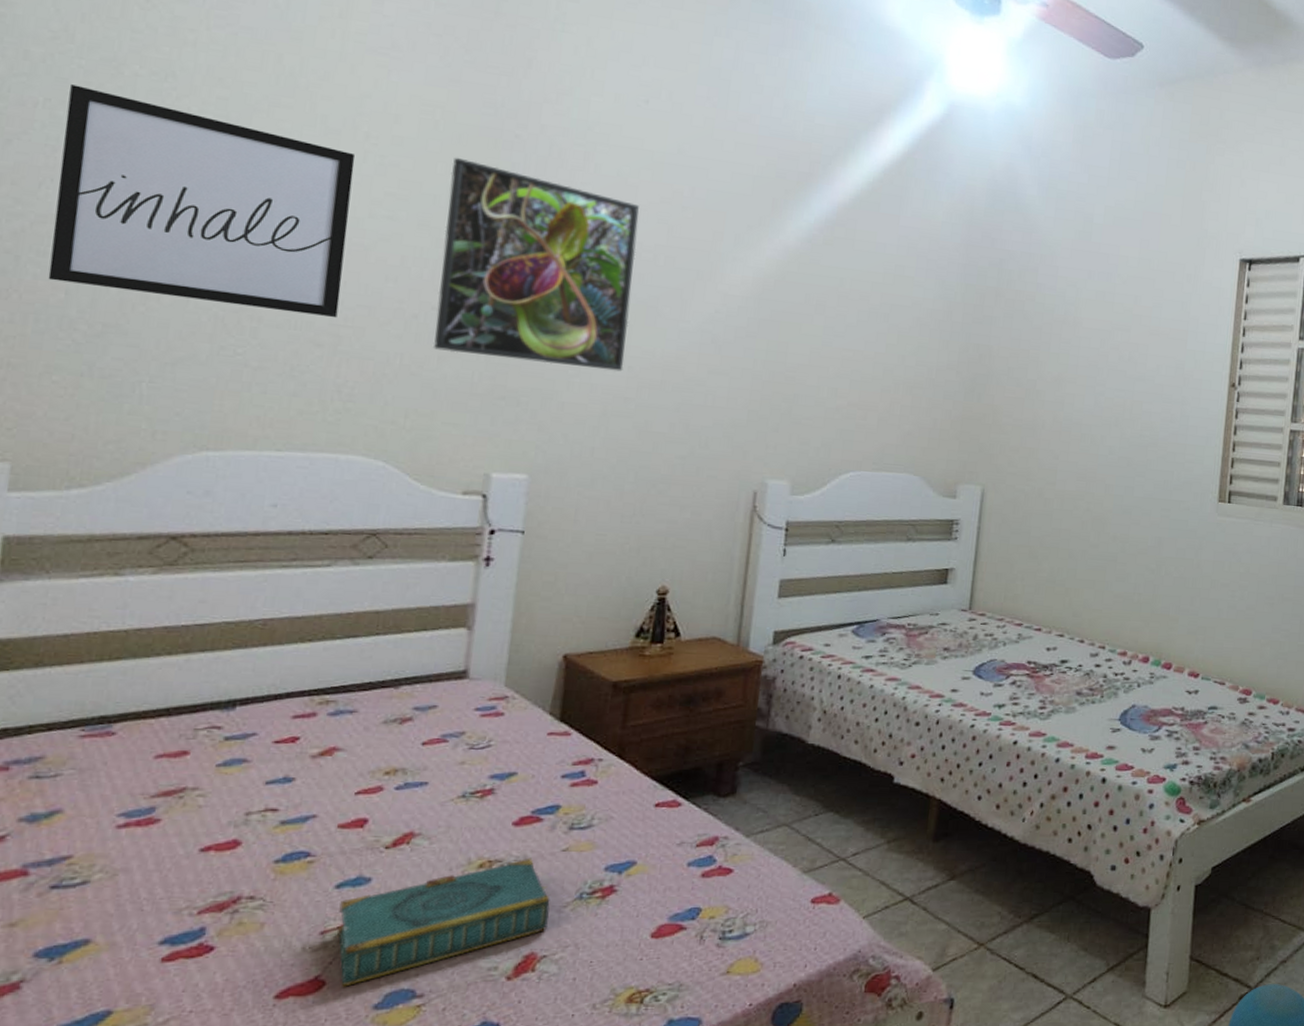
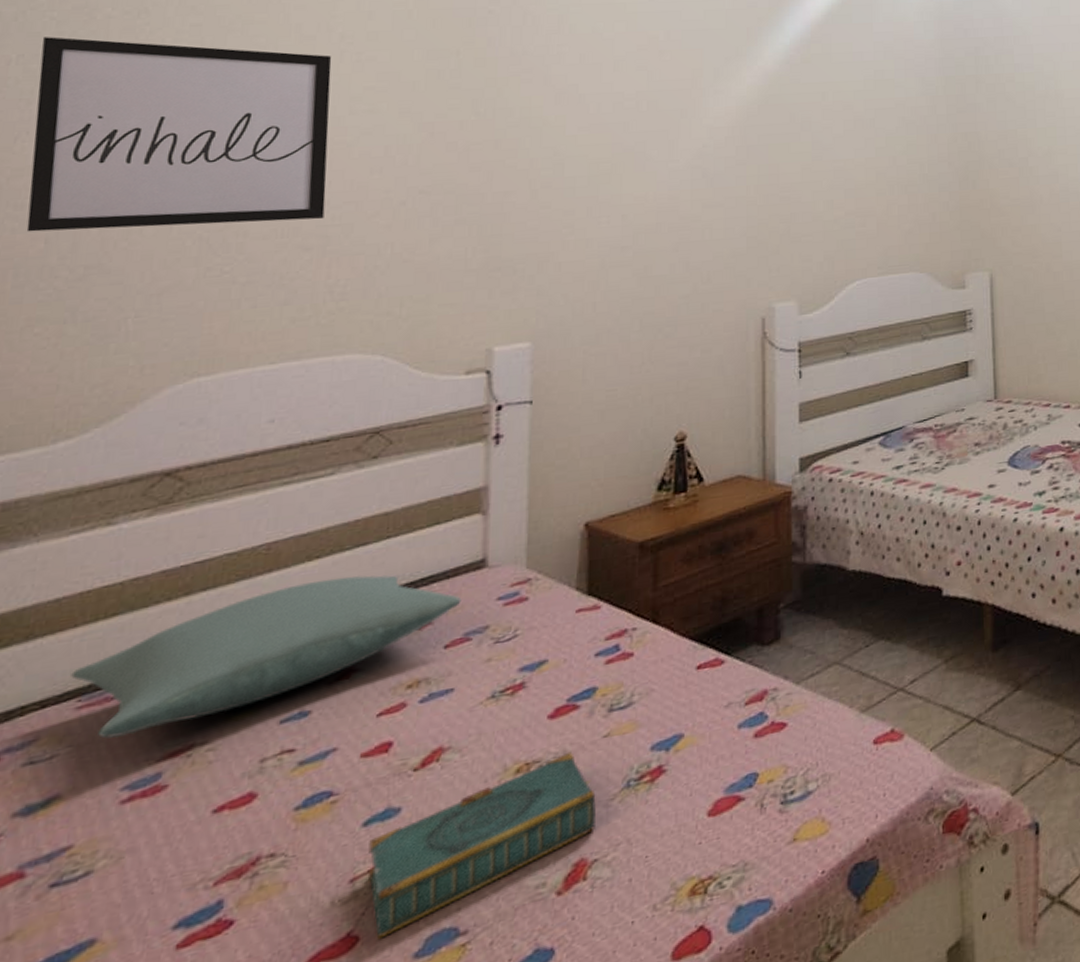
pillow: none [76,662,442,770] -> present [71,575,462,739]
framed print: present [434,157,640,372] -> none [424,41,618,233]

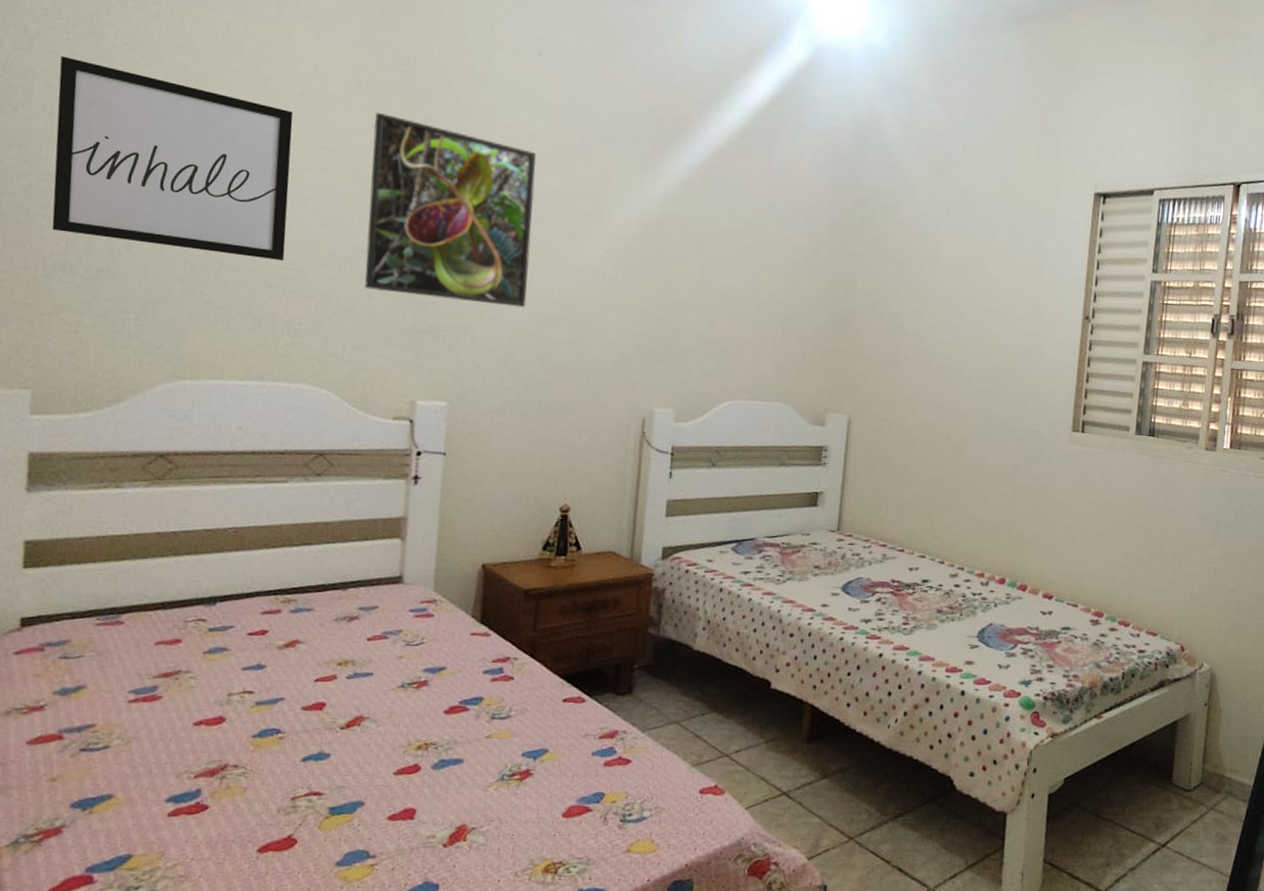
pillow: present [71,575,462,739] -> none [92,565,382,654]
book: present [368,751,596,939] -> none [305,742,477,846]
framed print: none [424,41,618,233] -> present [365,112,537,308]

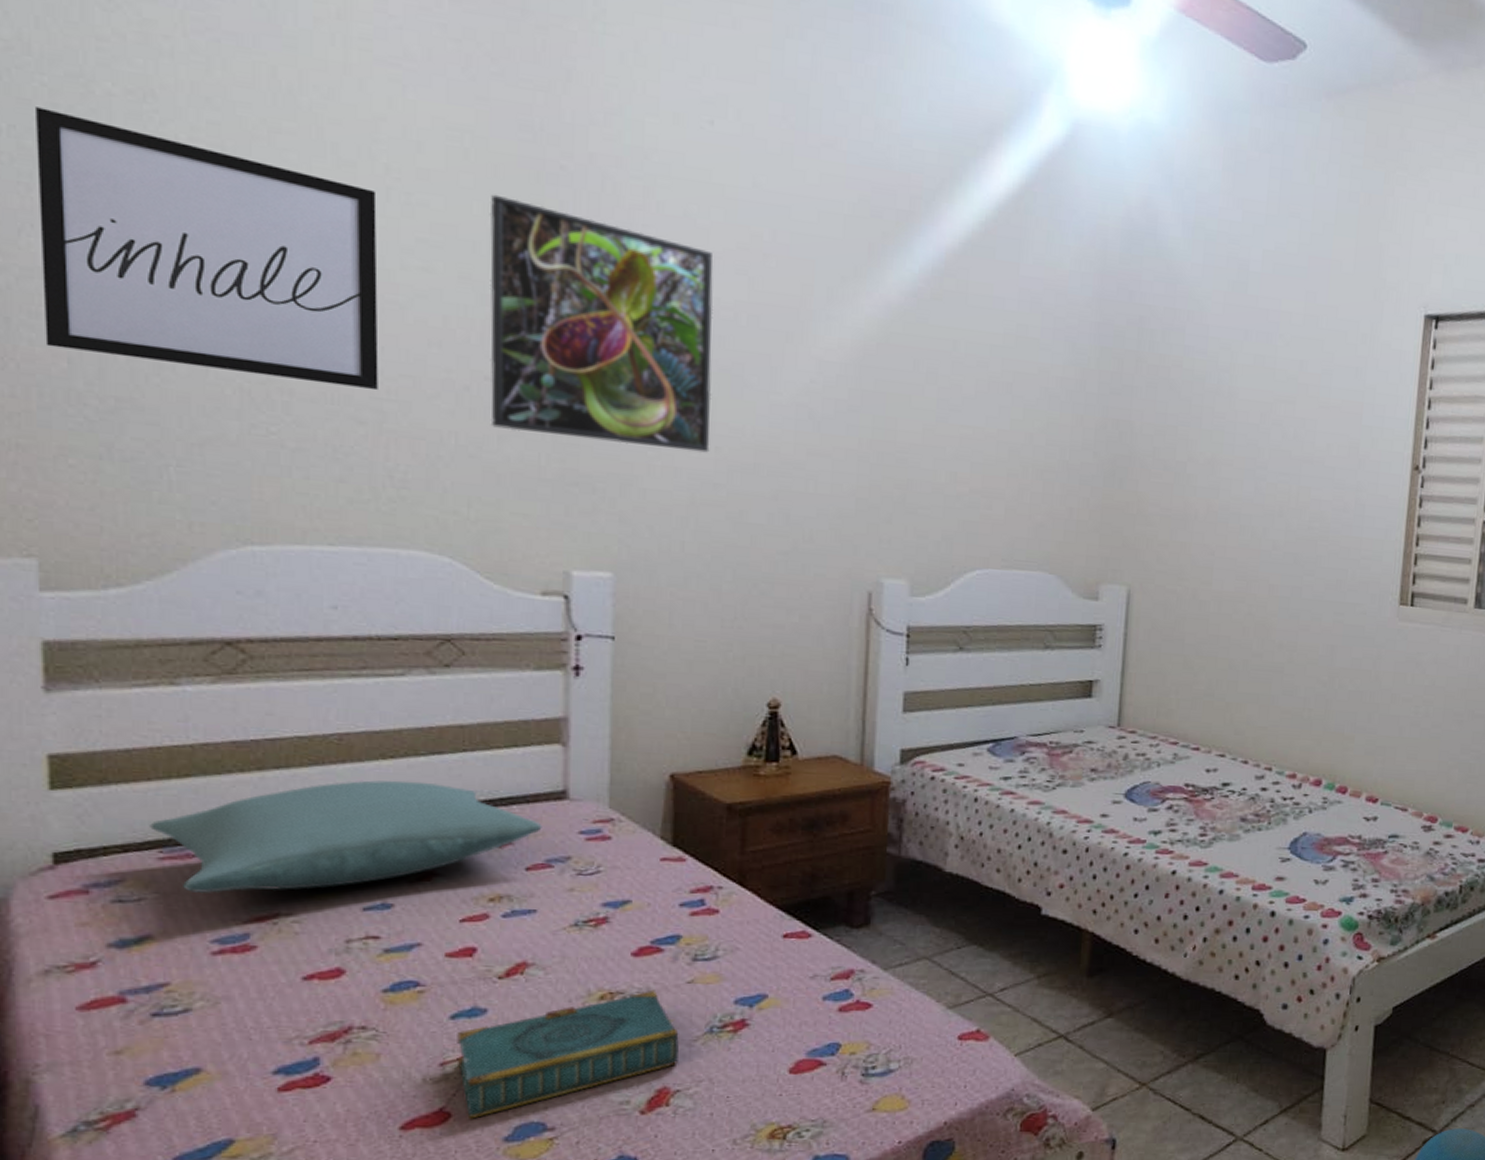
pillow: none [92,565,382,654] -> present [150,780,542,894]
book: none [305,742,477,846] -> present [457,989,679,1119]

